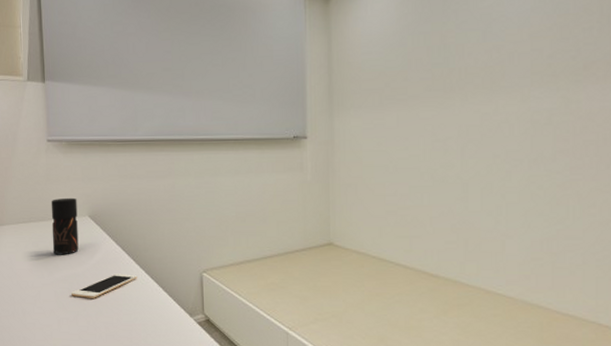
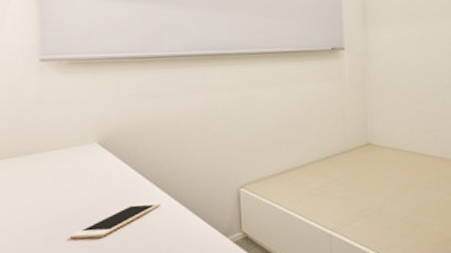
pepper grinder: present [51,197,79,255] -> none [43,123,82,193]

